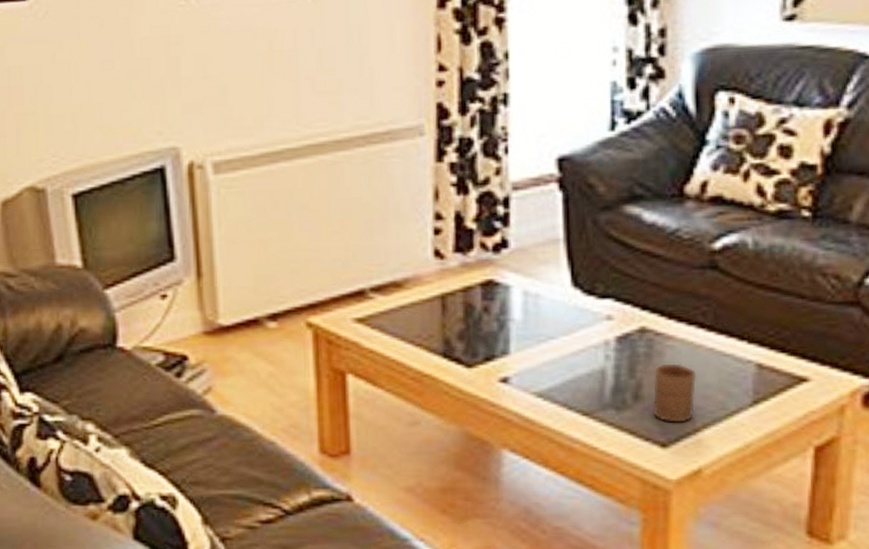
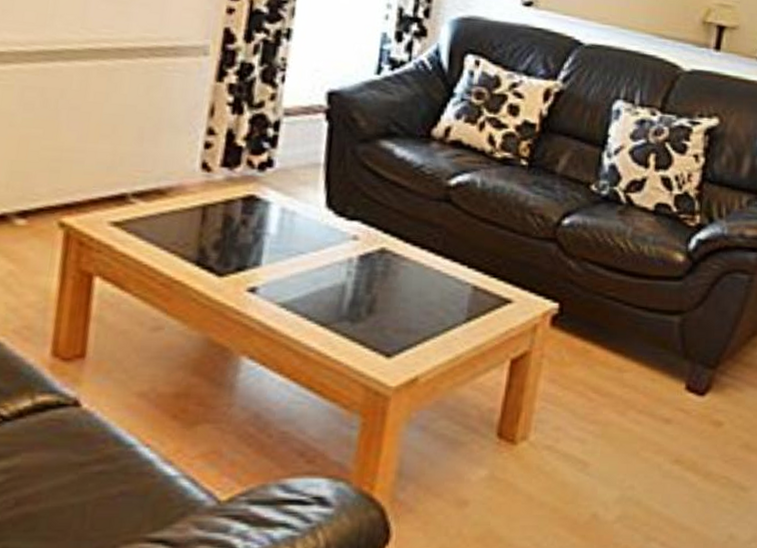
cup: present [652,363,697,423] -> none [382,282,423,336]

